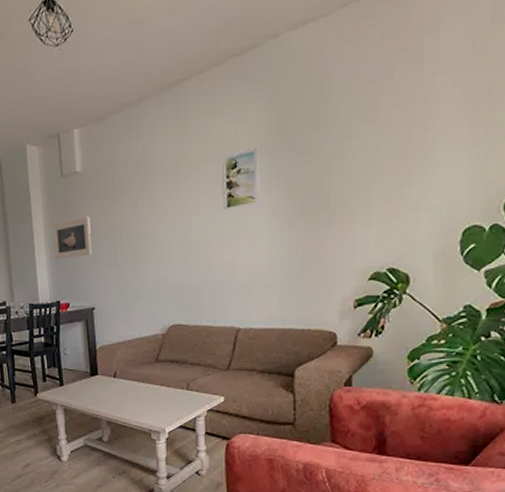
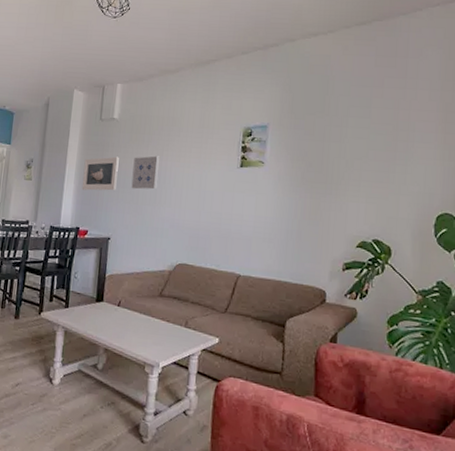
wall art: none [106,208,136,251] -> present [131,155,159,190]

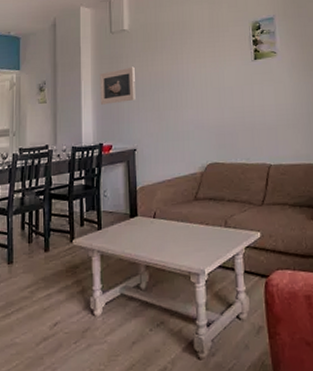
wall art: present [131,155,159,190] -> none [150,60,176,97]

